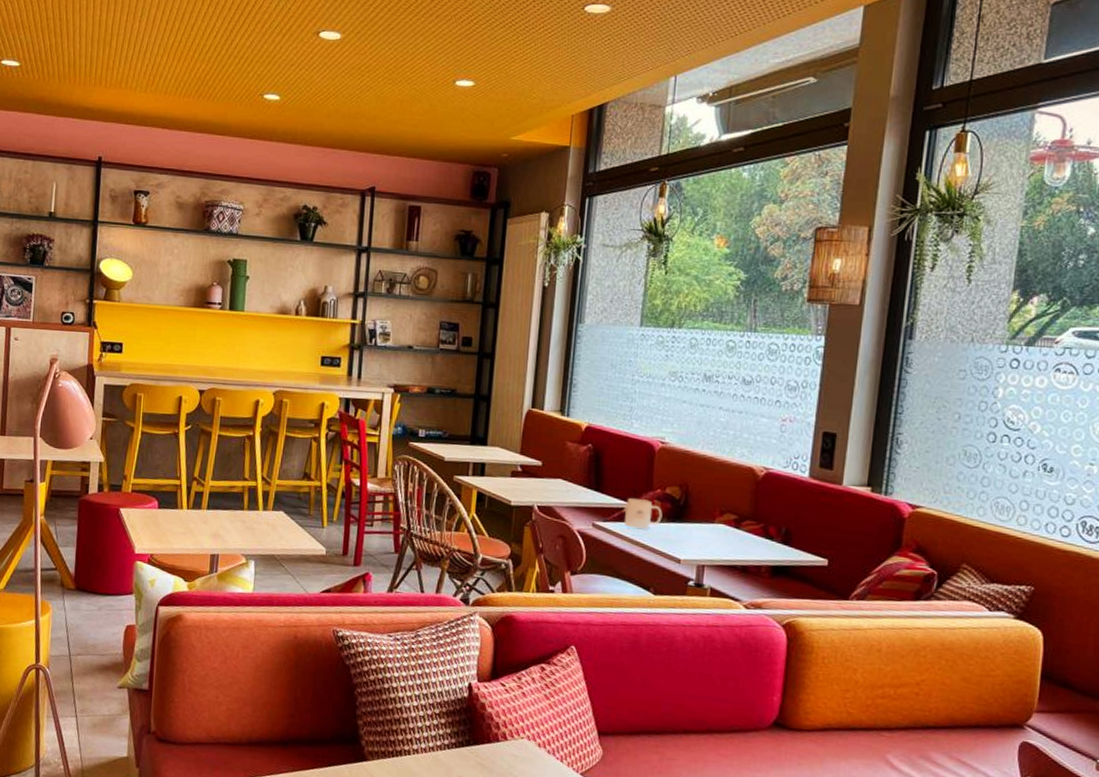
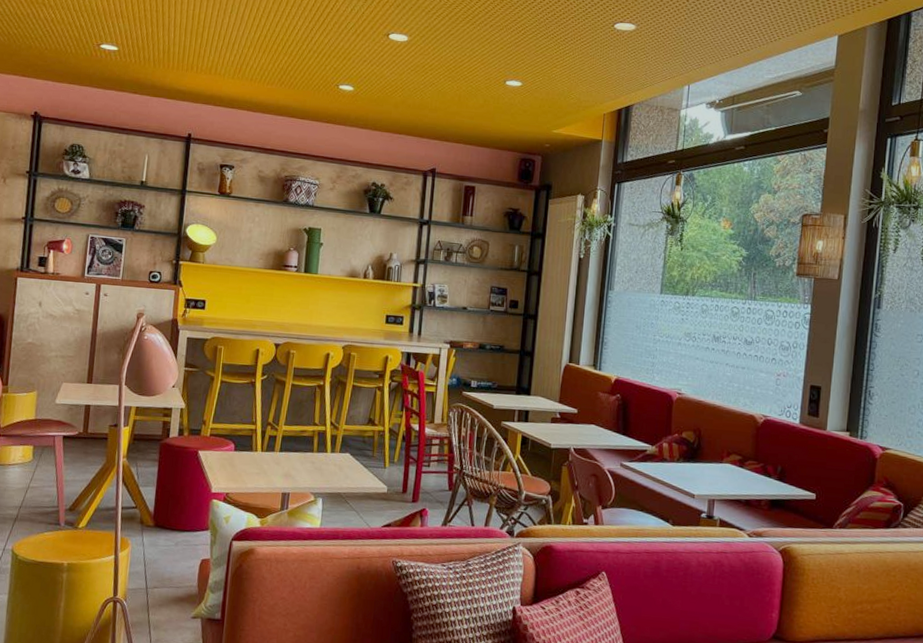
mug: present [624,498,663,530] -> none [647,441,680,469]

